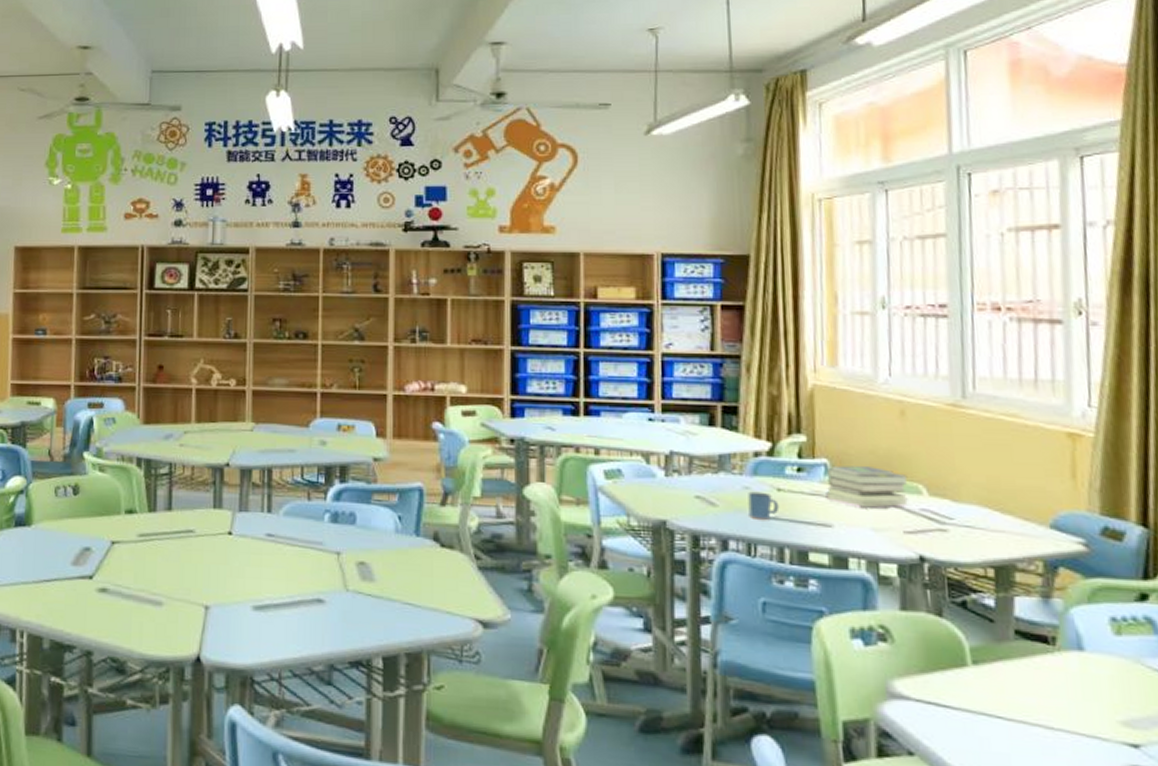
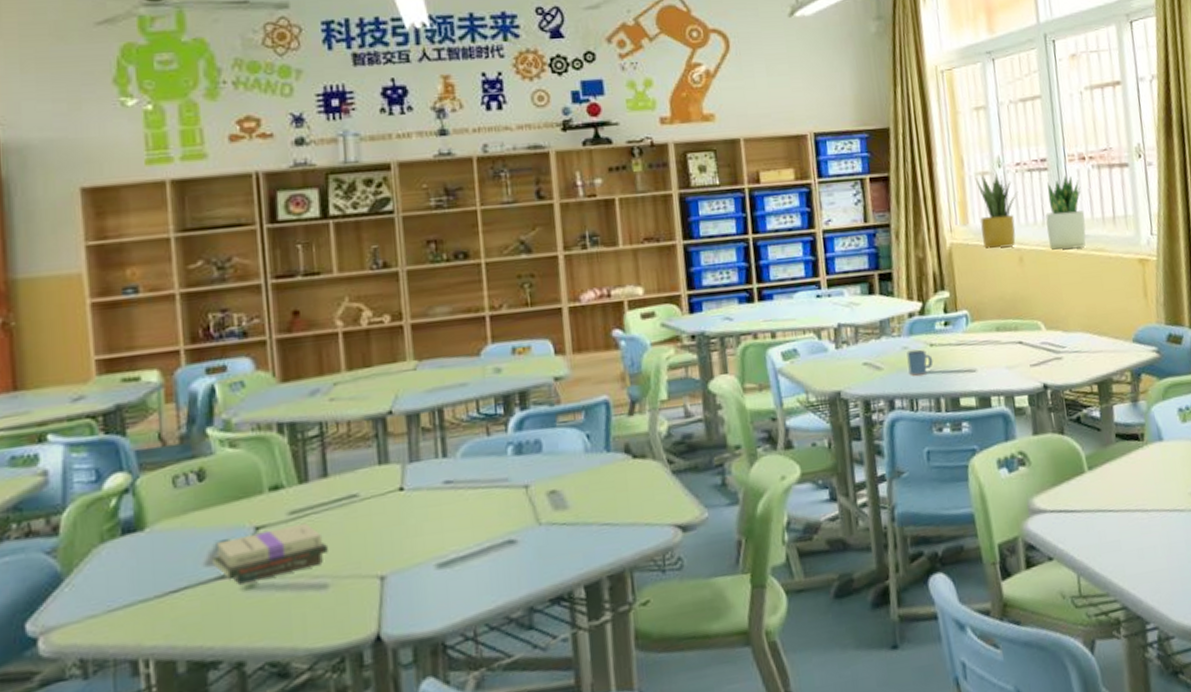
books: none [76,545,167,587] -> present [211,522,329,585]
books: present [826,465,908,508] -> none [967,311,1032,350]
planter: none [850,312,906,398] -> present [975,170,1018,249]
planter: none [940,326,994,410] -> present [1045,175,1086,250]

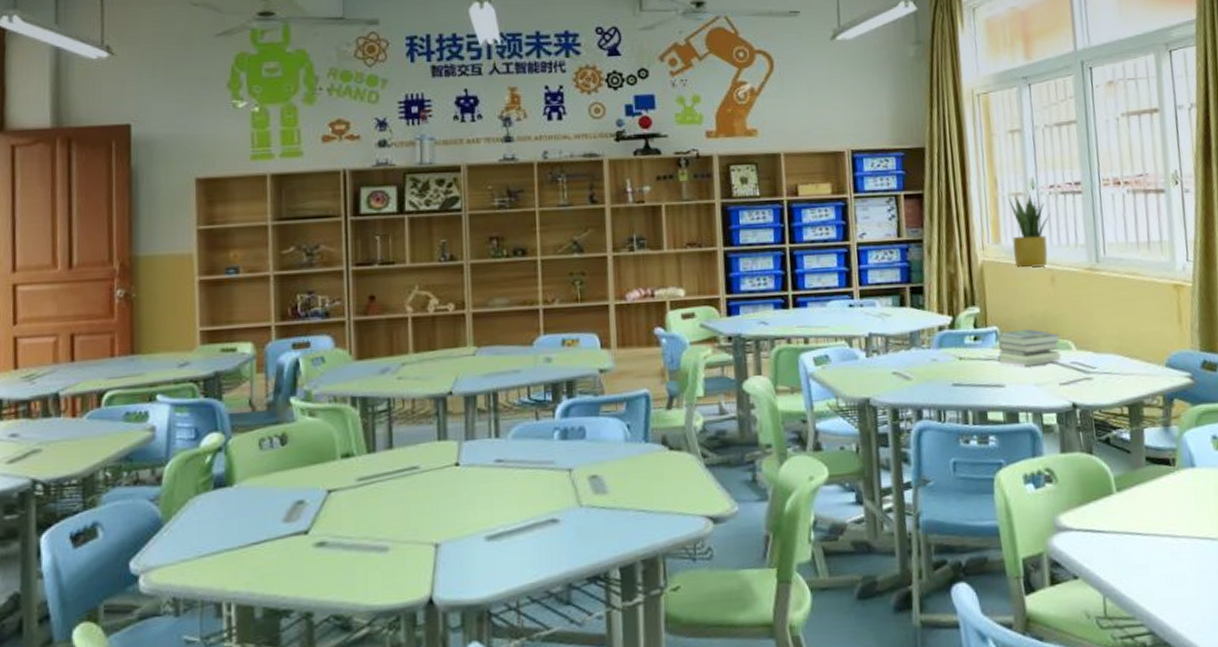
books: present [211,522,329,585] -> none [288,489,391,541]
mug: present [906,349,934,376] -> none [935,362,962,388]
books: none [967,311,1032,350] -> present [997,329,1062,367]
planter: present [1045,175,1086,250] -> none [1078,199,1120,272]

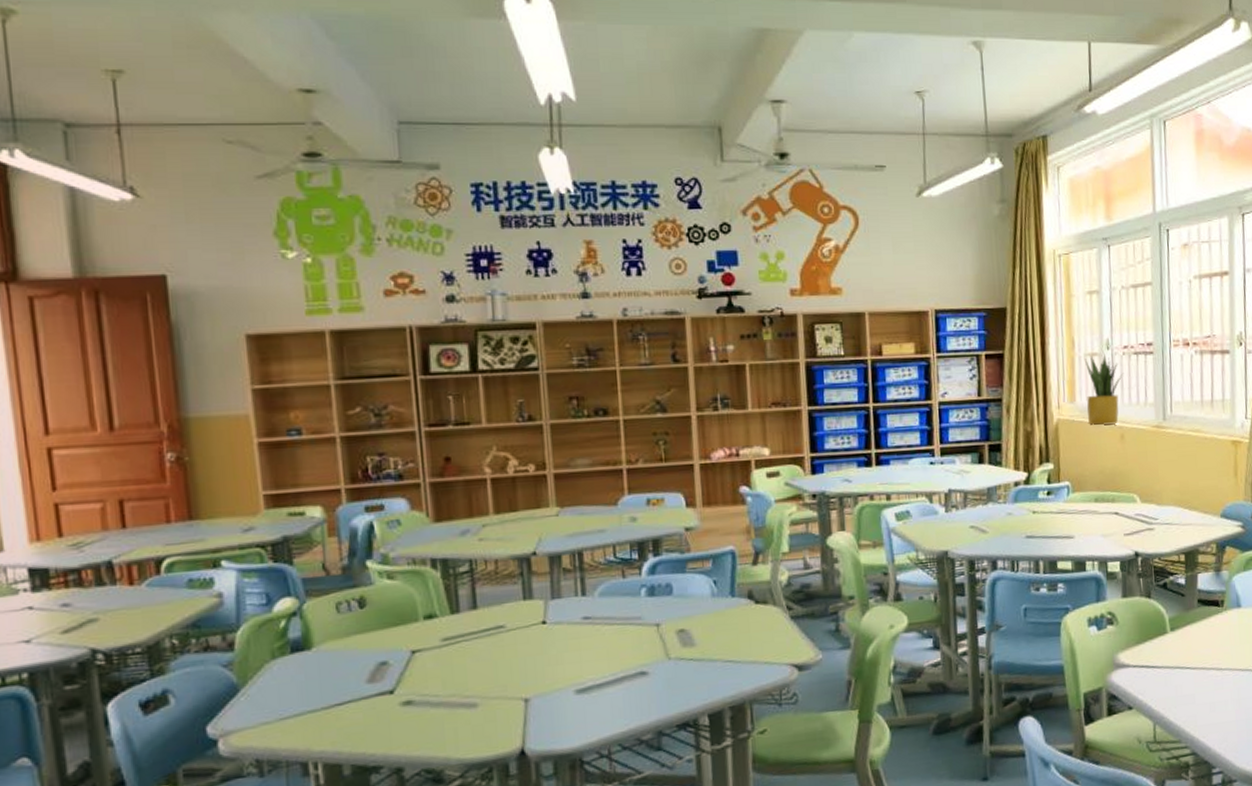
books: present [997,329,1062,367] -> none [1068,484,1127,519]

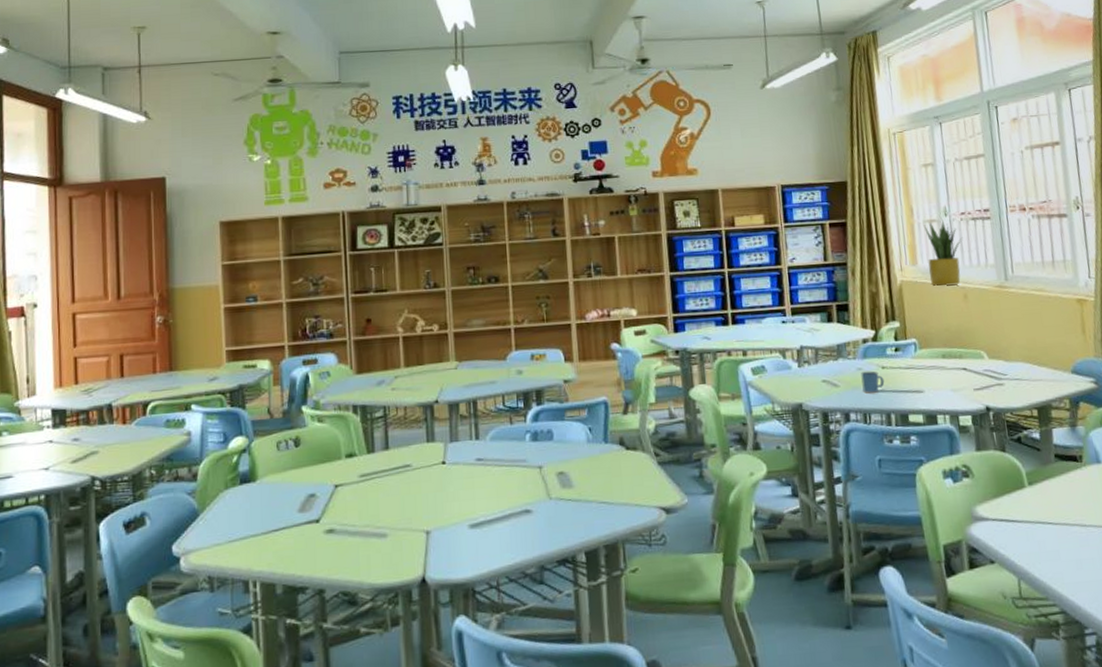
mug: none [1011,516,1035,540] -> present [861,371,885,394]

